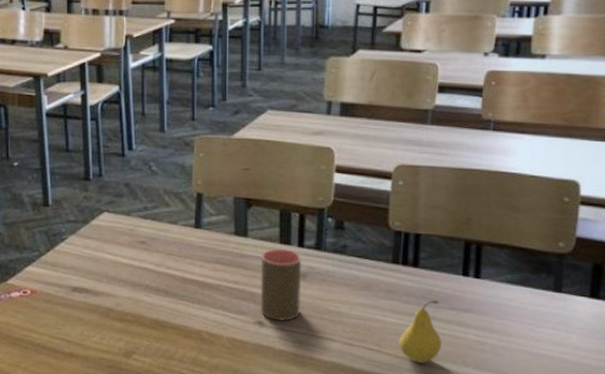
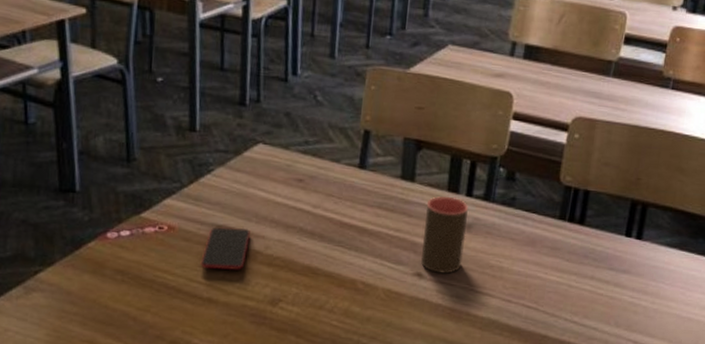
smartphone: none [61,288,102,327] -> present [200,227,250,270]
fruit: present [399,300,442,363] -> none [556,259,600,323]

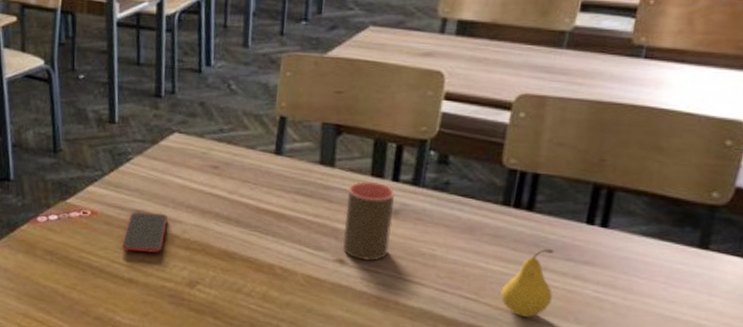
fruit: none [556,259,600,323] -> present [500,249,555,318]

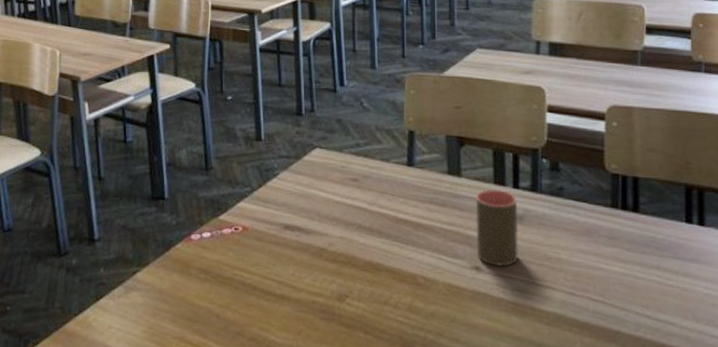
smartphone: present [121,212,168,253] -> none [272,226,314,267]
fruit: present [500,249,555,318] -> none [623,248,670,317]

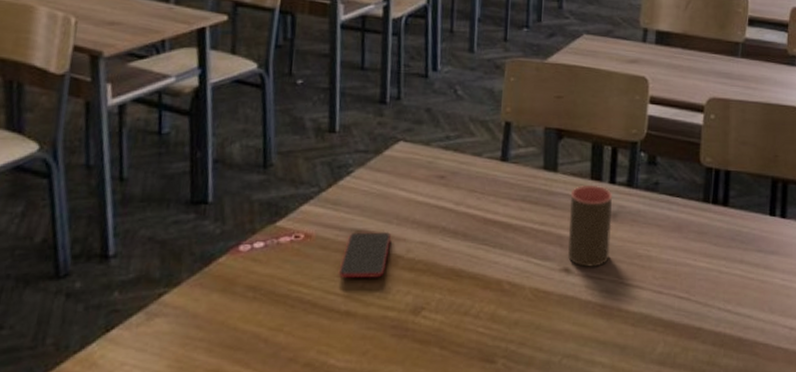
smartphone: none [272,226,314,267] -> present [338,231,391,279]

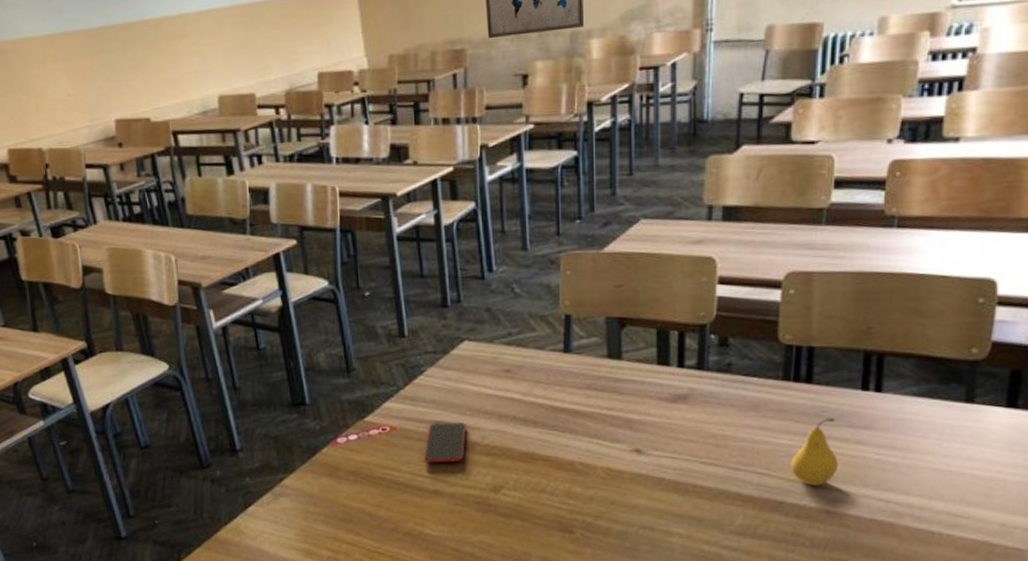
cup: present [567,186,612,267] -> none [637,370,683,447]
fruit: none [708,242,750,311] -> present [790,418,839,486]

